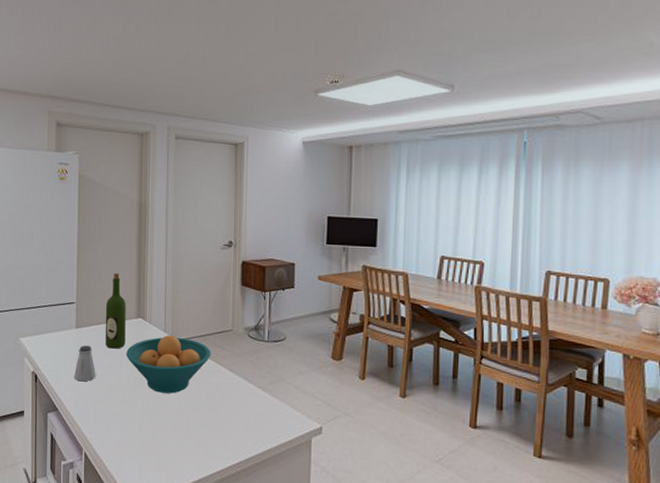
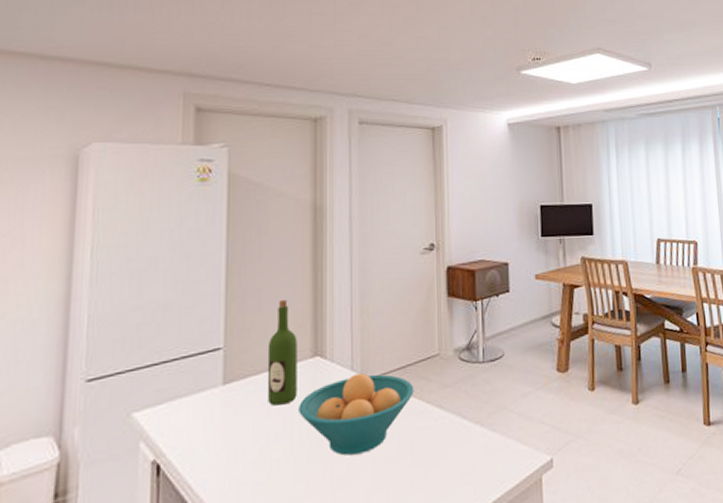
saltshaker: present [74,345,96,382] -> none [220,406,254,462]

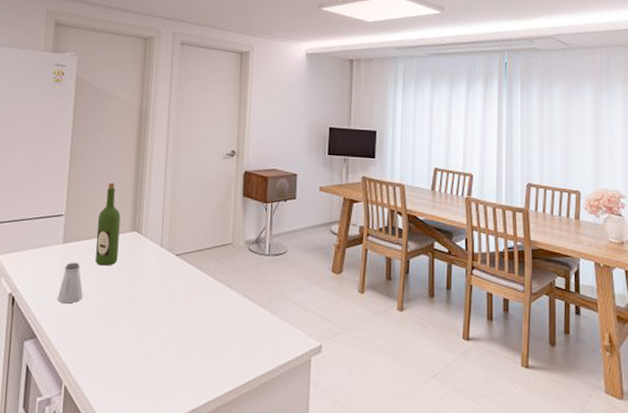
saltshaker: none [220,406,254,462] -> present [58,262,83,304]
fruit bowl: present [299,373,414,456] -> none [118,250,210,314]

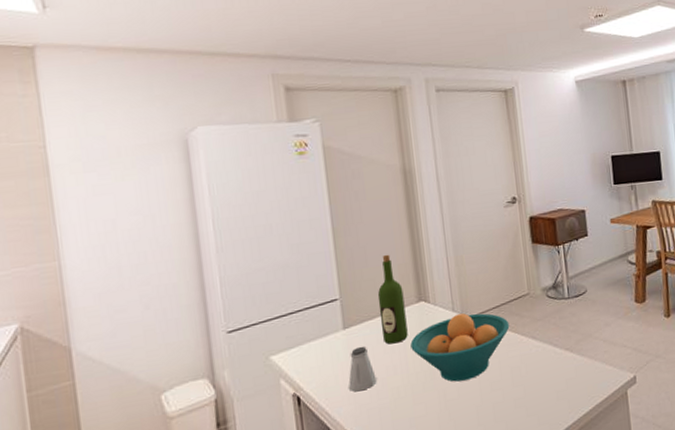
fruit bowl: none [118,250,210,314] -> present [410,313,510,382]

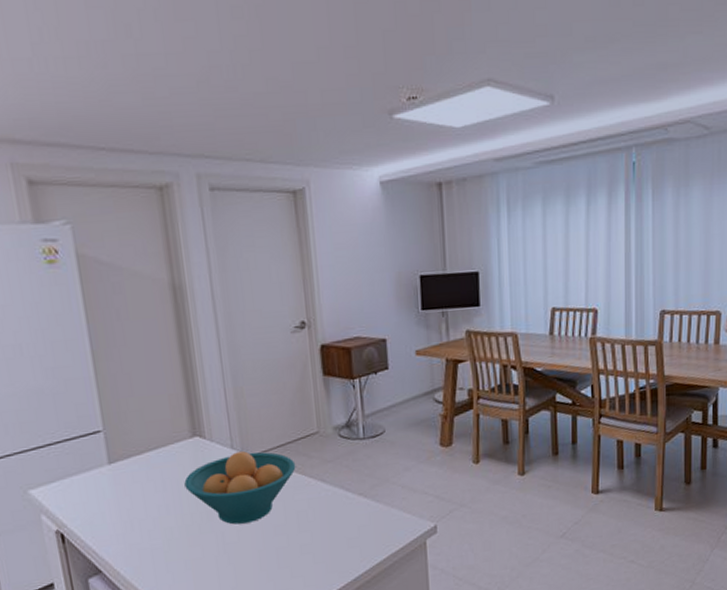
saltshaker: present [348,346,377,392] -> none [116,483,148,531]
wine bottle: present [377,254,408,344] -> none [146,382,182,482]

